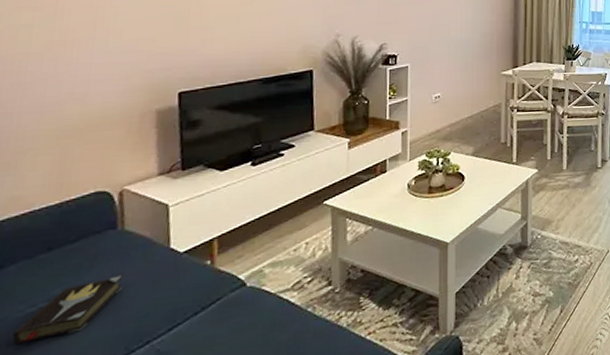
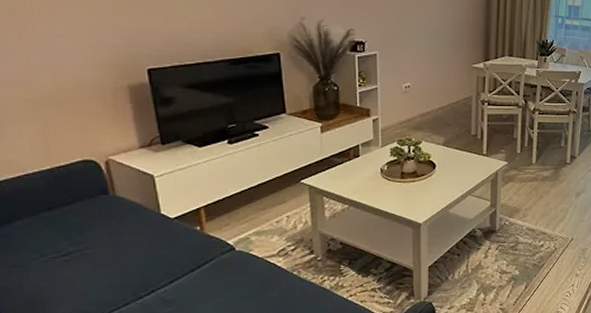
hardback book: present [12,275,122,345] -> none [31,235,122,287]

